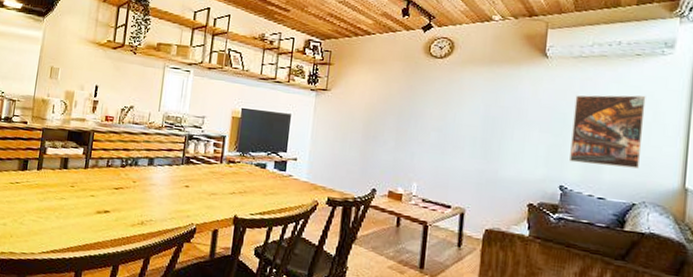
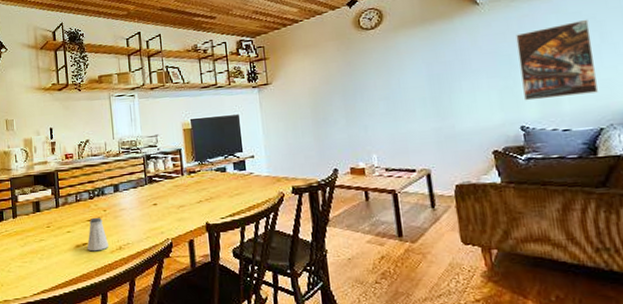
saltshaker: none [107,186,131,222] -> present [87,217,108,252]

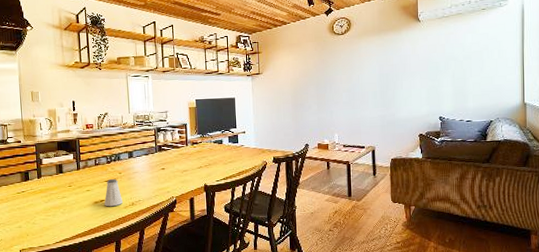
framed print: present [515,19,598,101] -> none [443,39,493,98]

